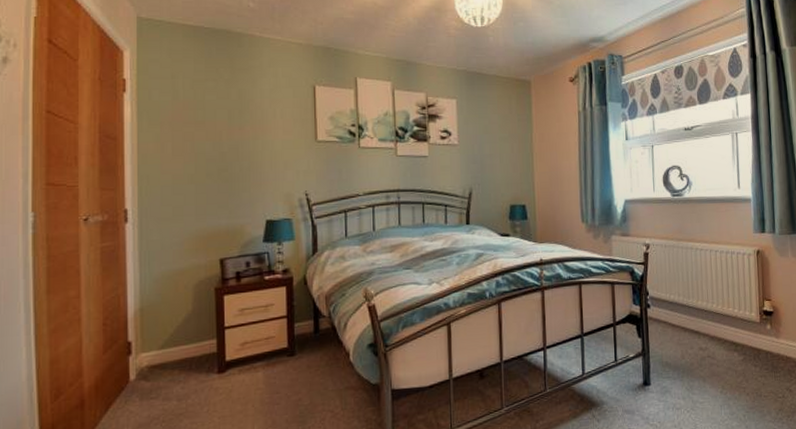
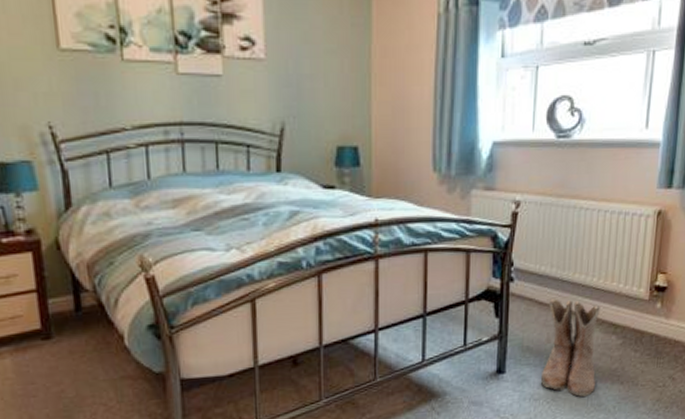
boots: none [680,321,726,407] -> present [541,298,600,398]

